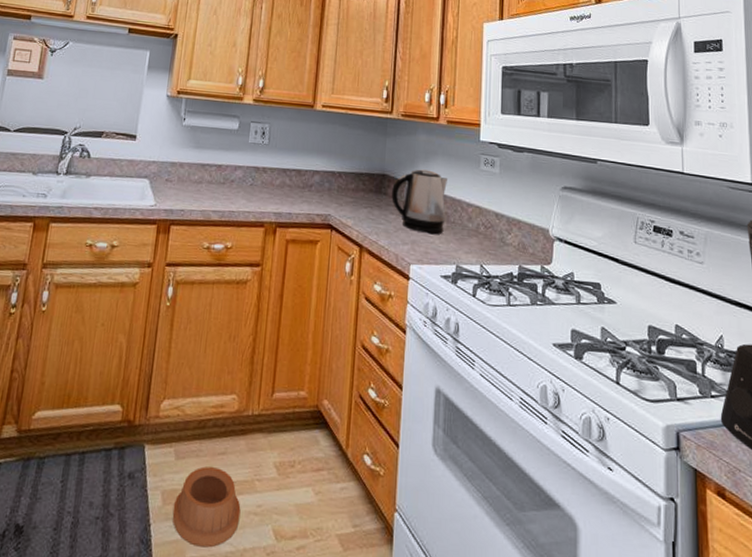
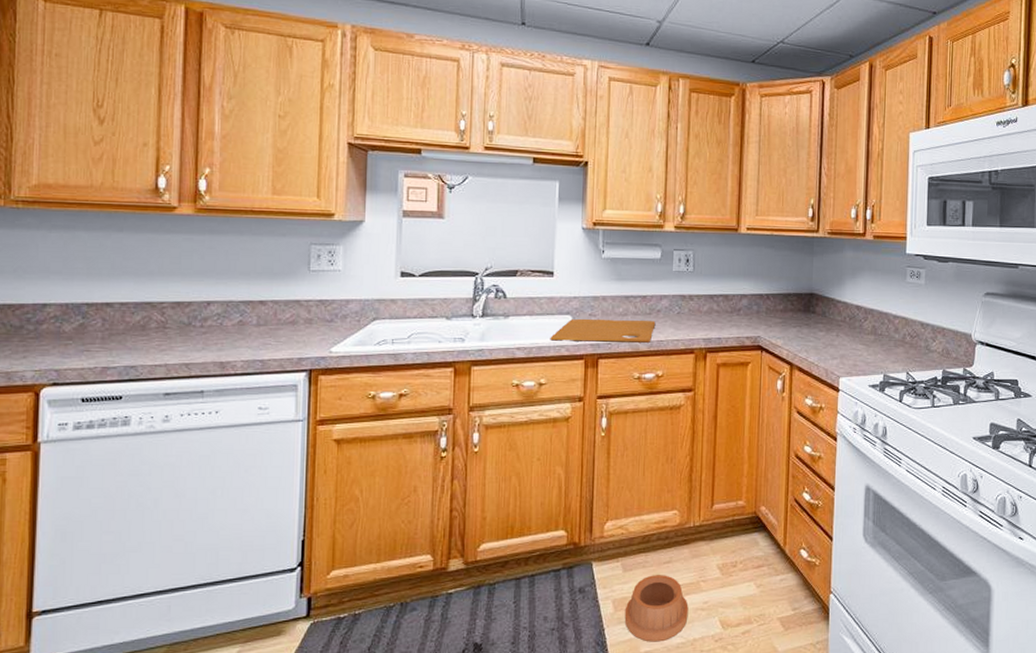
cutting board: none [126,183,229,212] -> present [550,318,656,343]
kettle: present [392,169,447,234] -> none [820,286,874,347]

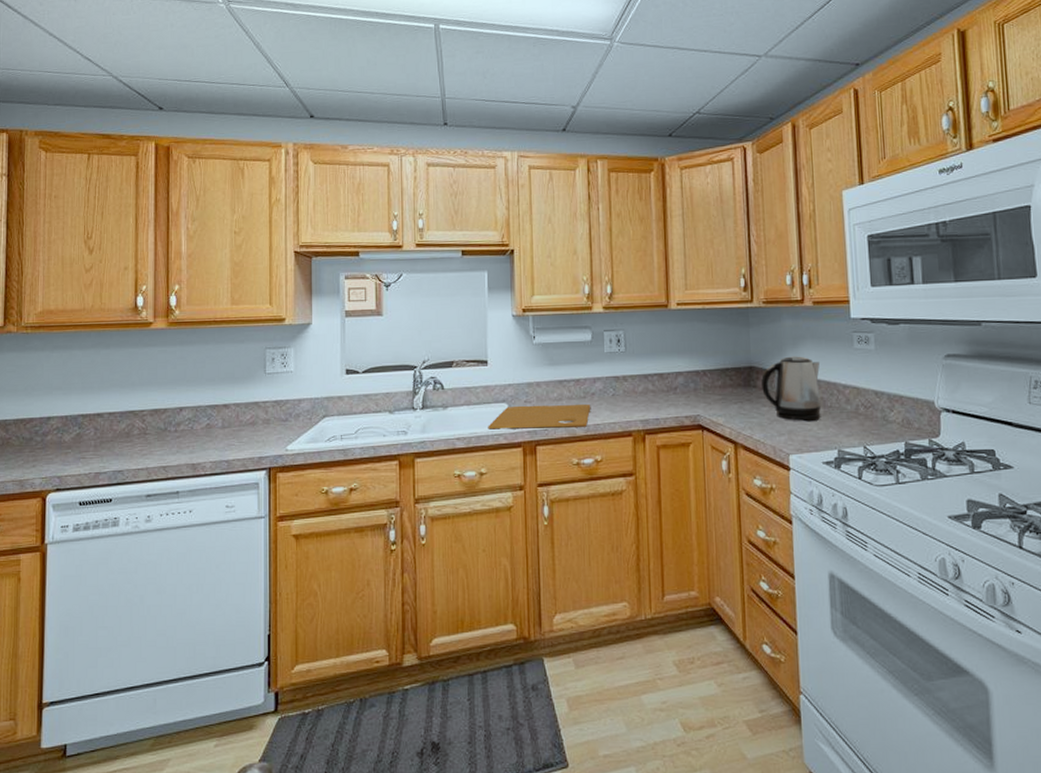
pet bowl: present [624,575,689,642] -> none [580,672,647,745]
kettle: none [820,286,874,347] -> present [761,356,821,421]

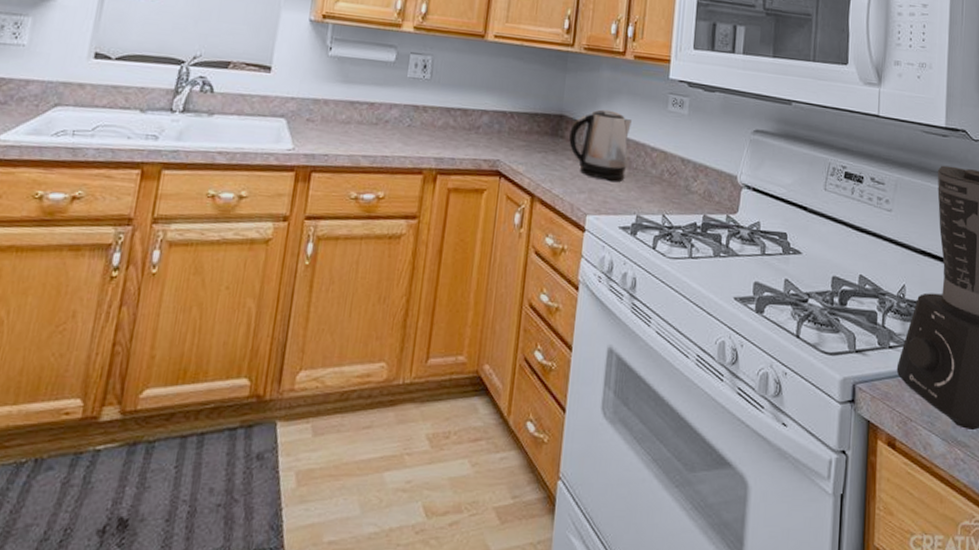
cutting board: present [488,403,591,430] -> none [258,123,382,158]

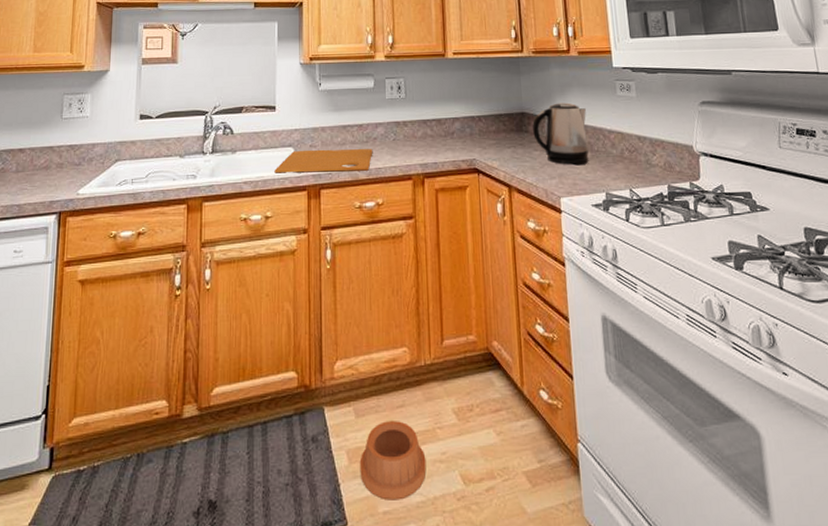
cutting board: none [258,123,382,158] -> present [274,148,373,173]
pet bowl: none [308,442,388,530] -> present [359,421,427,500]

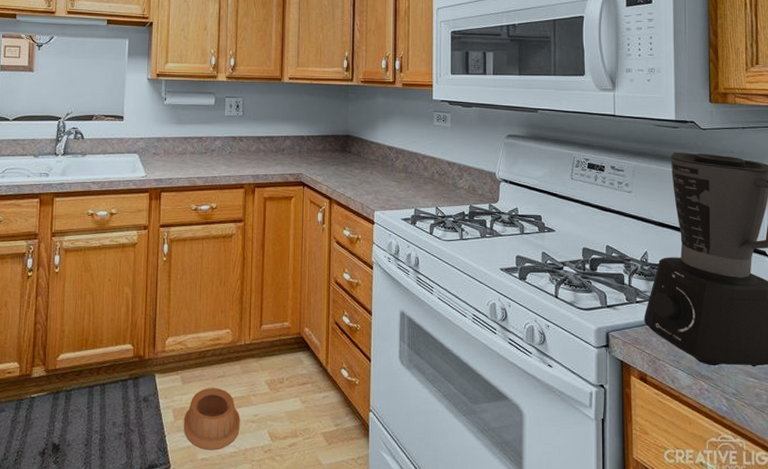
cutting board: present [274,148,373,173] -> none [120,157,210,178]
kettle: present [533,103,589,165] -> none [356,128,404,183]

